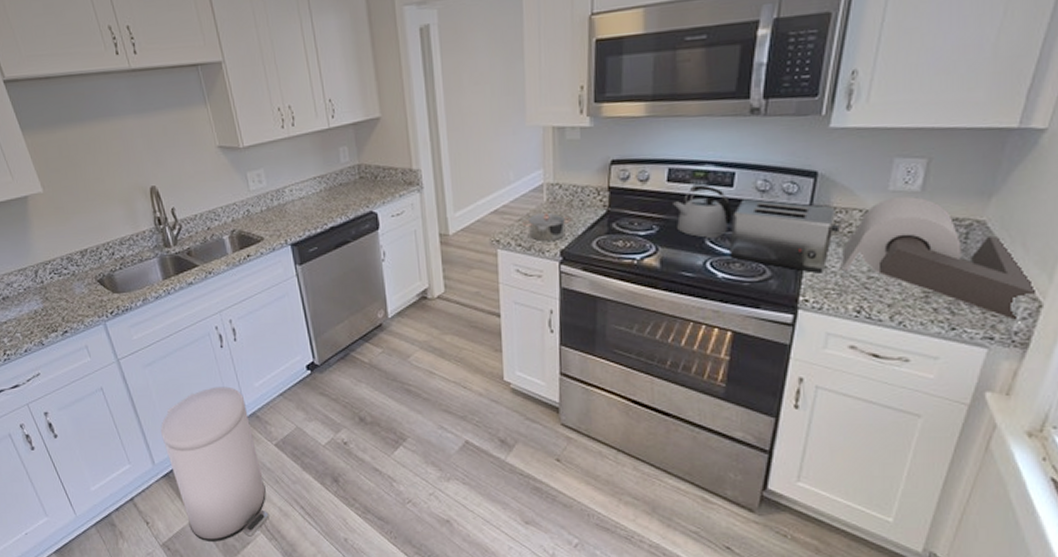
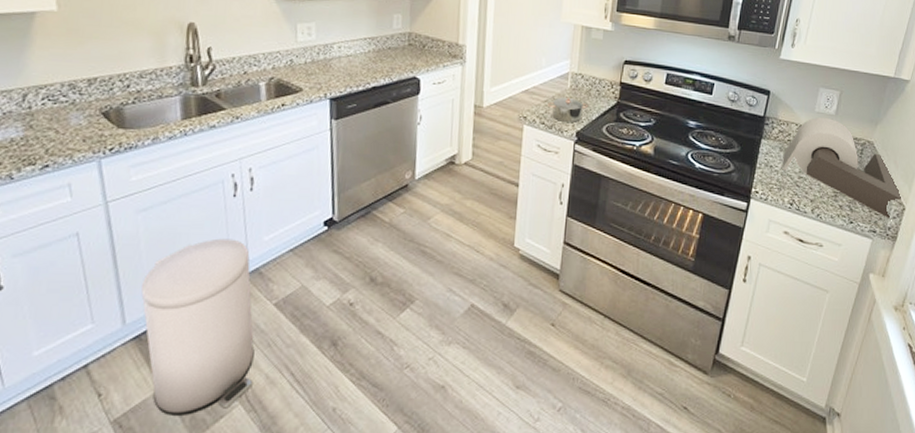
kettle: present [673,185,731,238] -> none [668,89,709,134]
toaster: present [729,199,840,274] -> none [706,105,783,171]

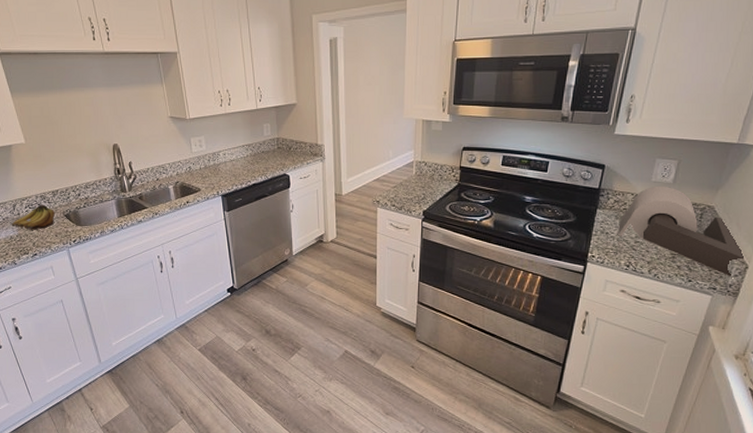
fruit: none [15,96,87,131] -> present [11,204,55,230]
pedal bin: present [141,238,255,416] -> none [108,303,190,425]
cooking pot: present [547,97,589,124] -> none [396,182,433,205]

